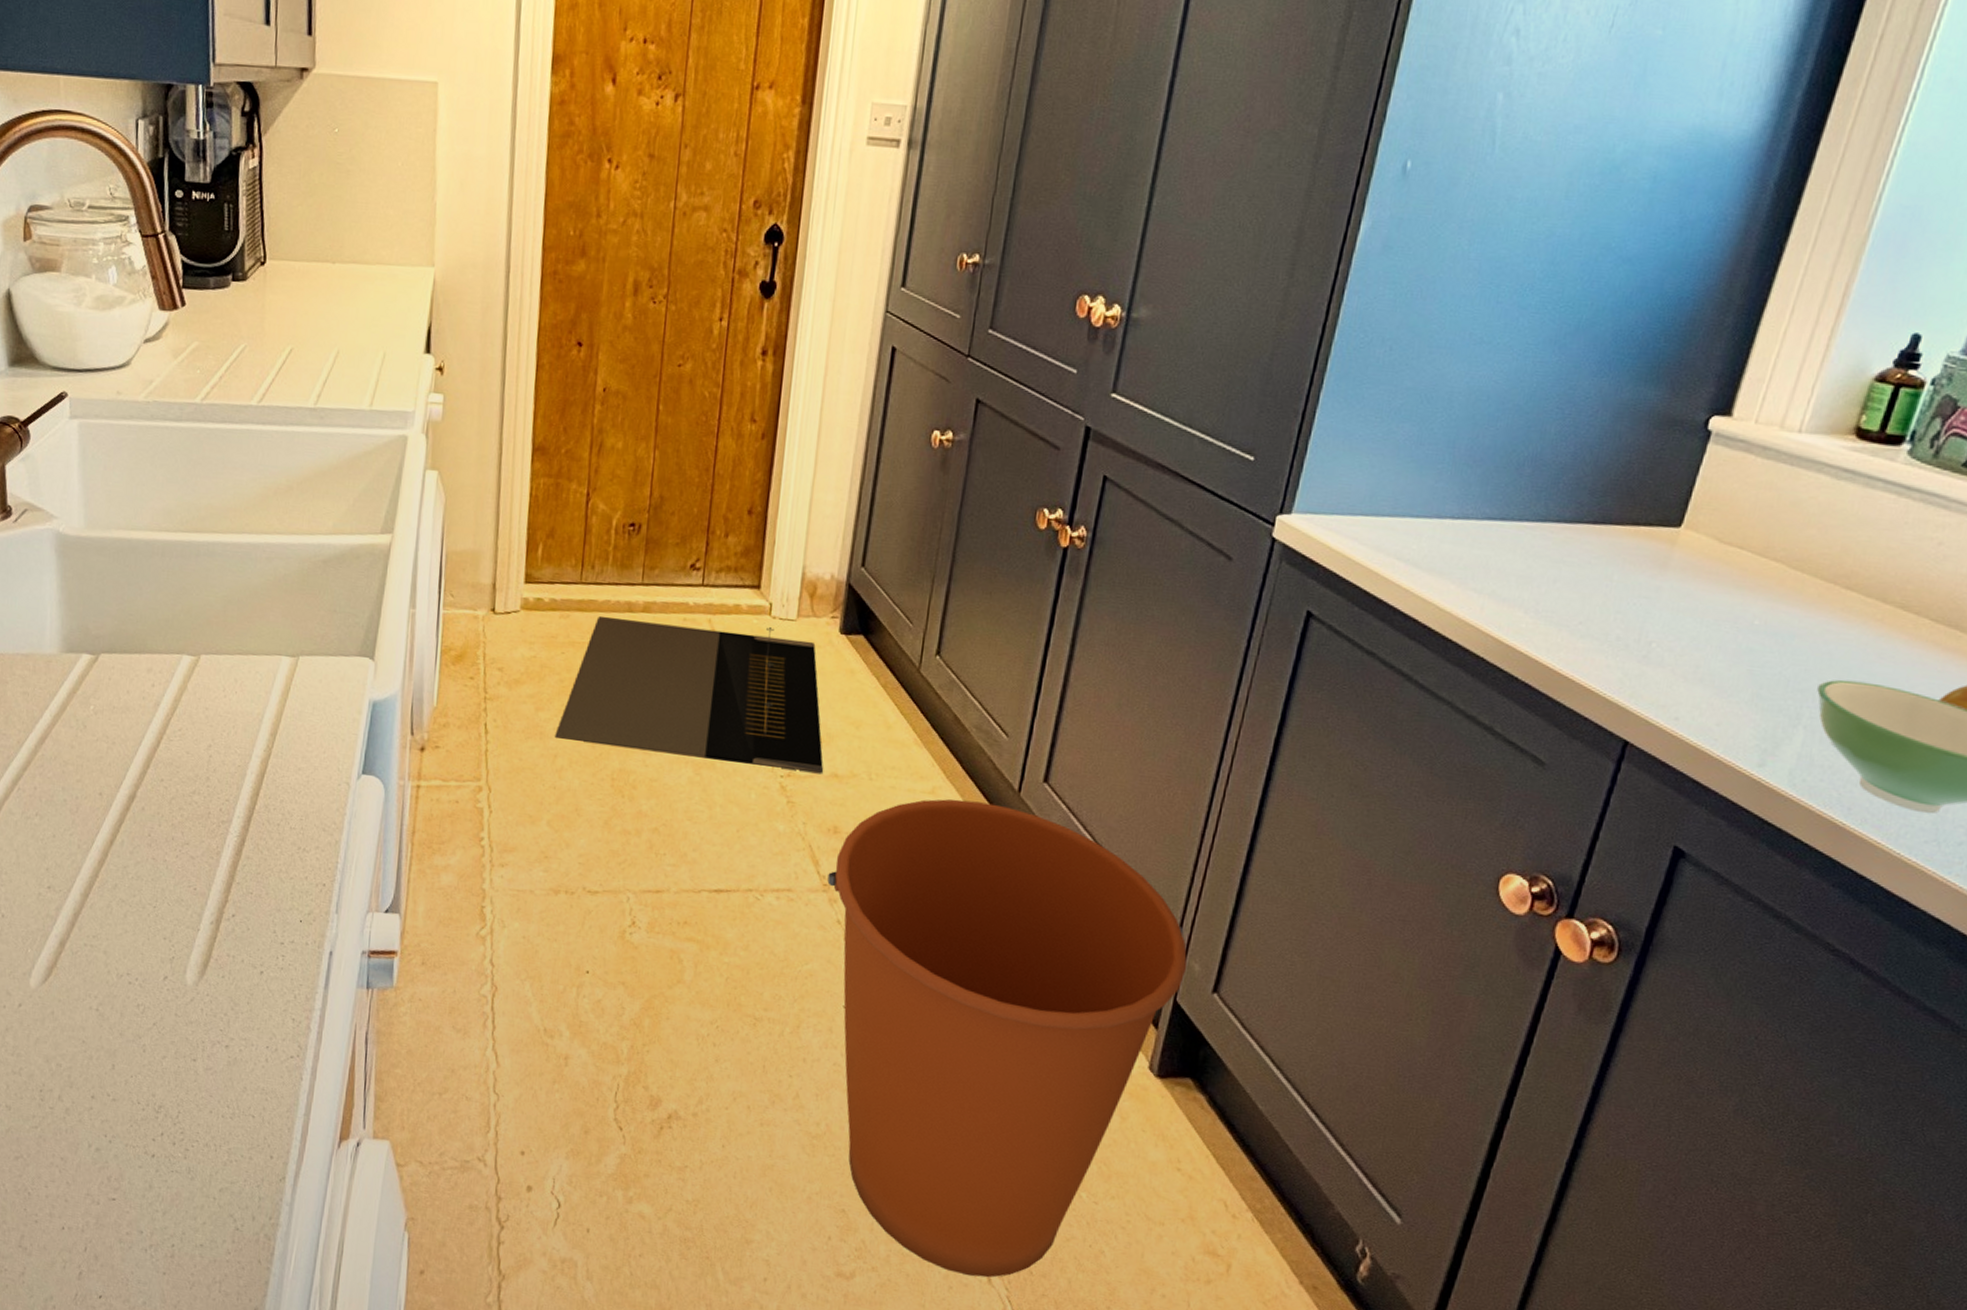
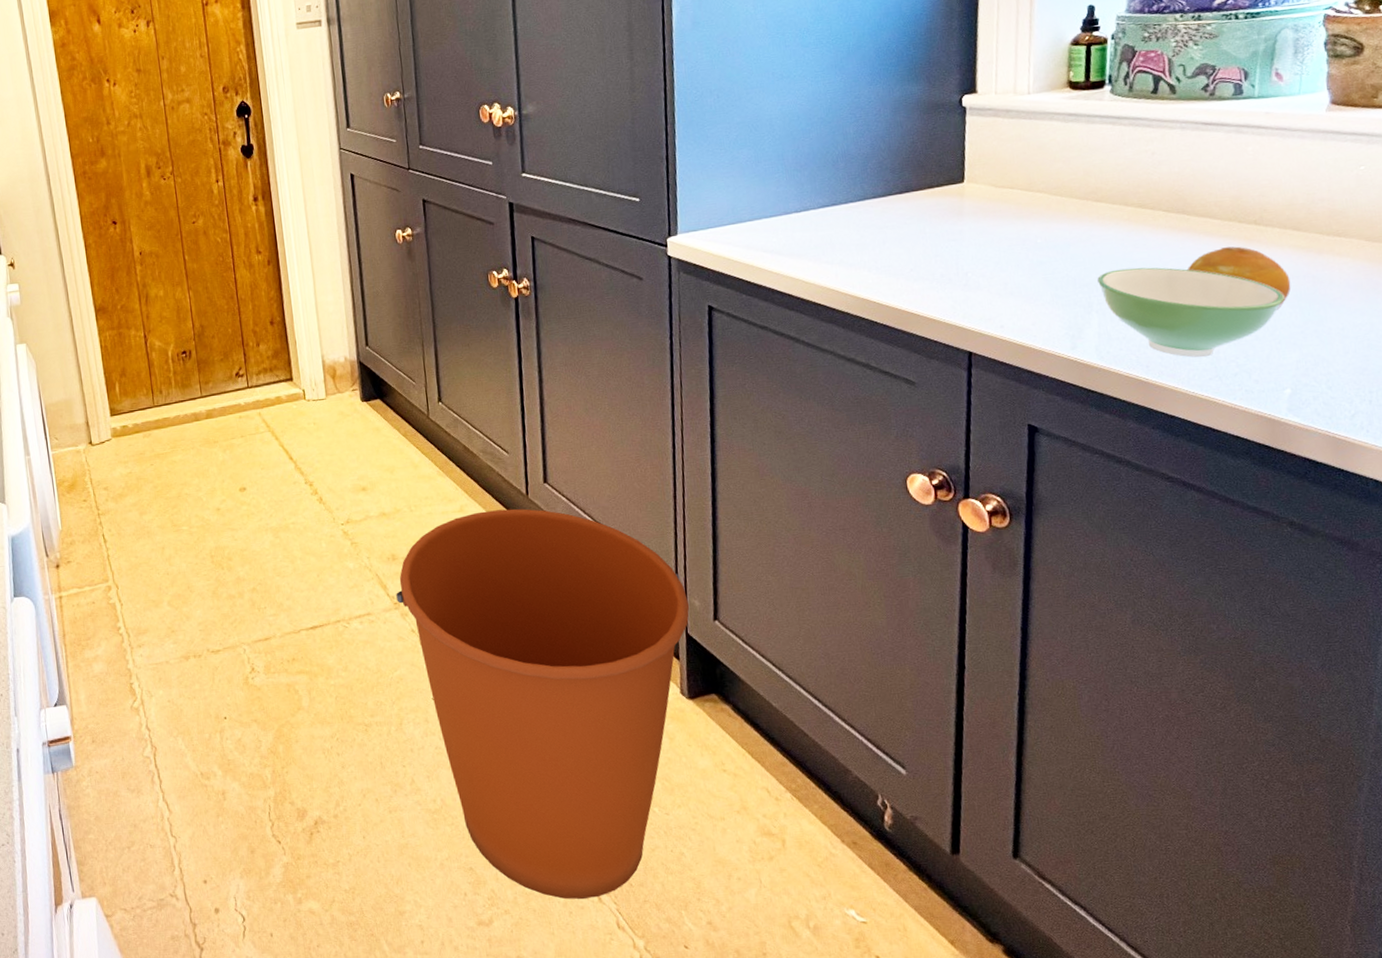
door mat: present [554,617,824,773] -> none [159,409,374,534]

